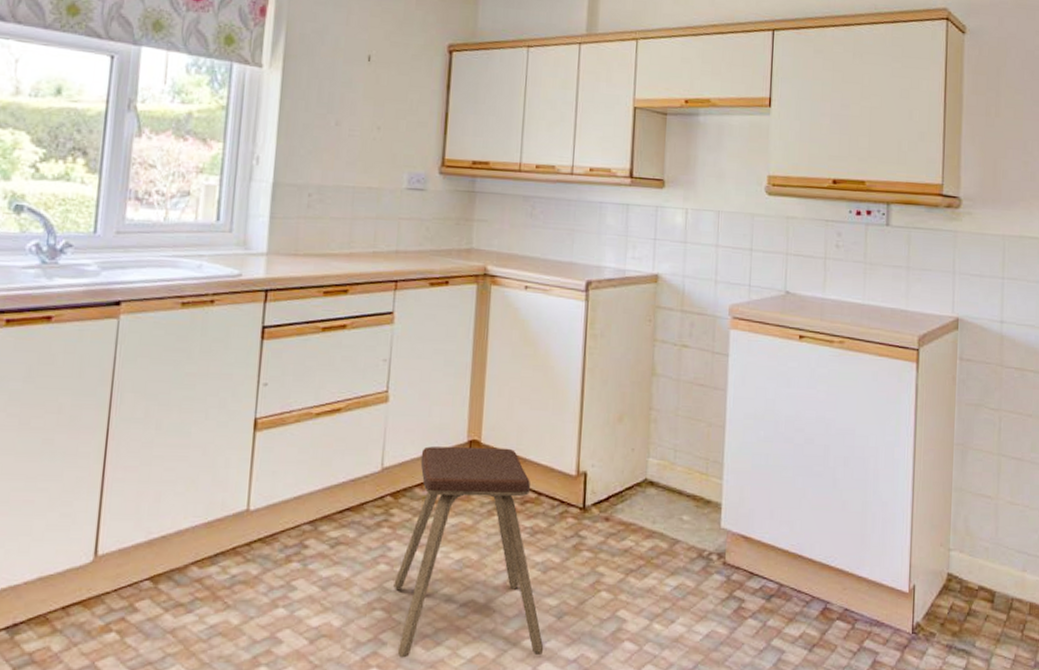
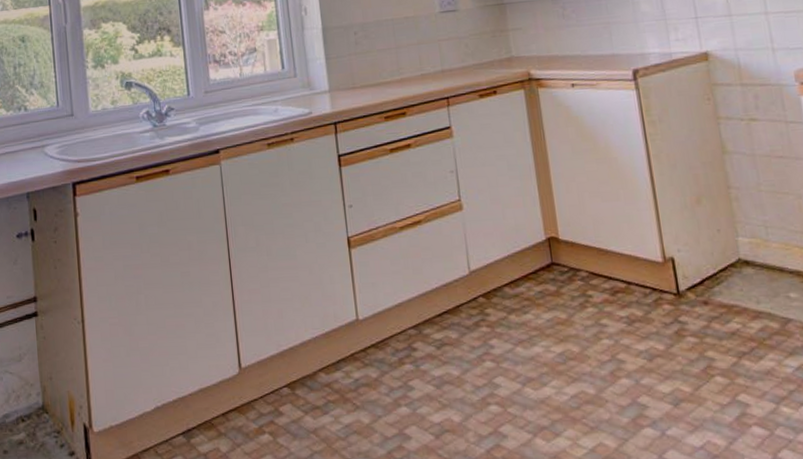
music stool: present [393,446,544,658] -> none [502,241,667,450]

